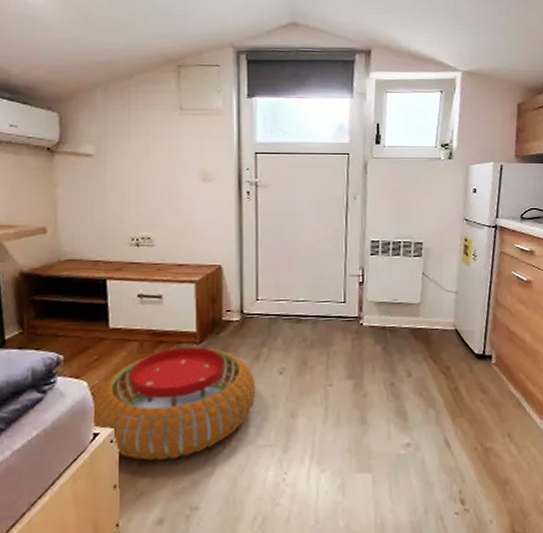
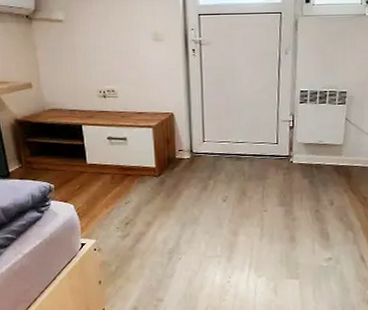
pouf: present [91,347,256,461] -> none [78,179,205,265]

